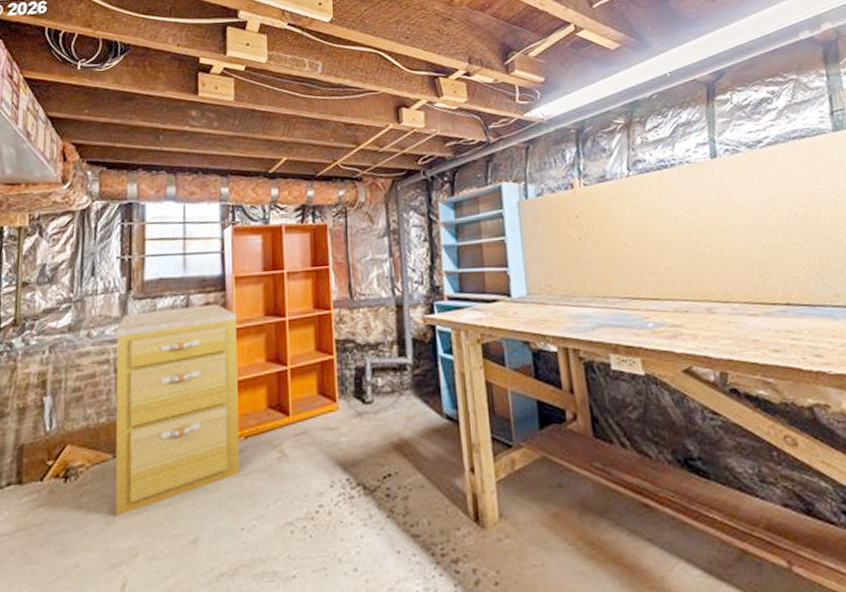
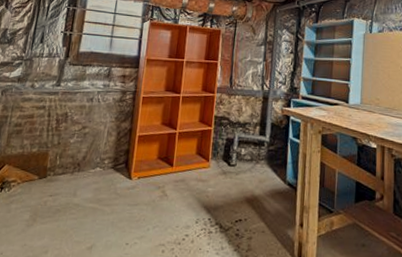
filing cabinet: present [115,304,239,517] -> none [34,75,144,222]

